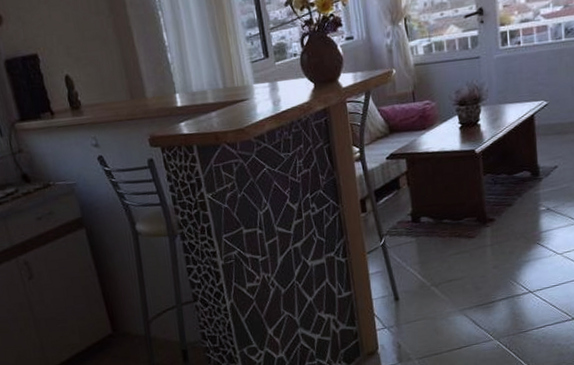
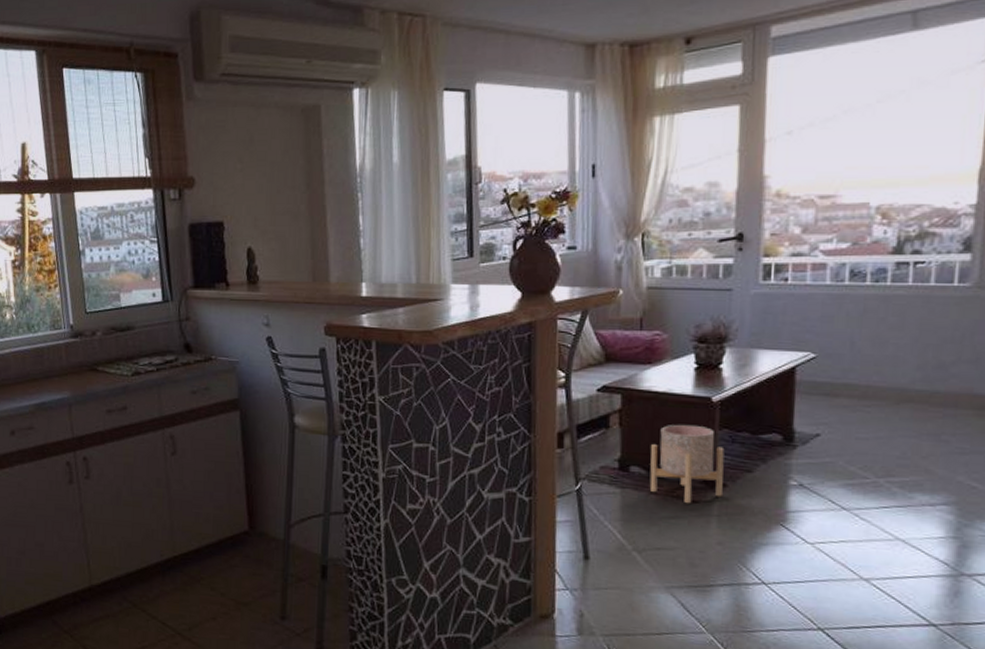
planter: none [434,174,492,240] -> present [649,424,725,504]

